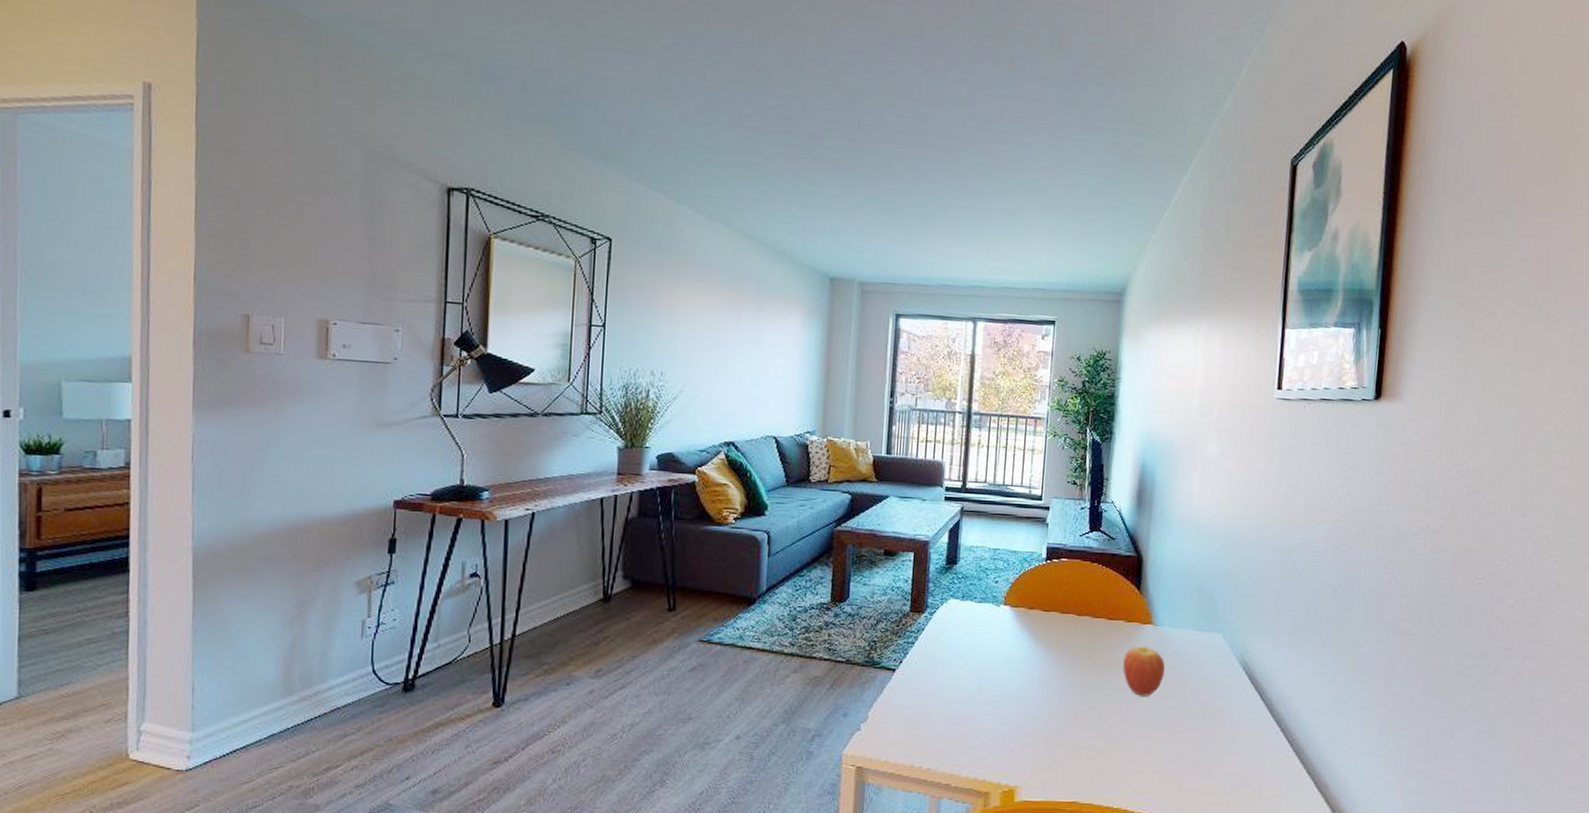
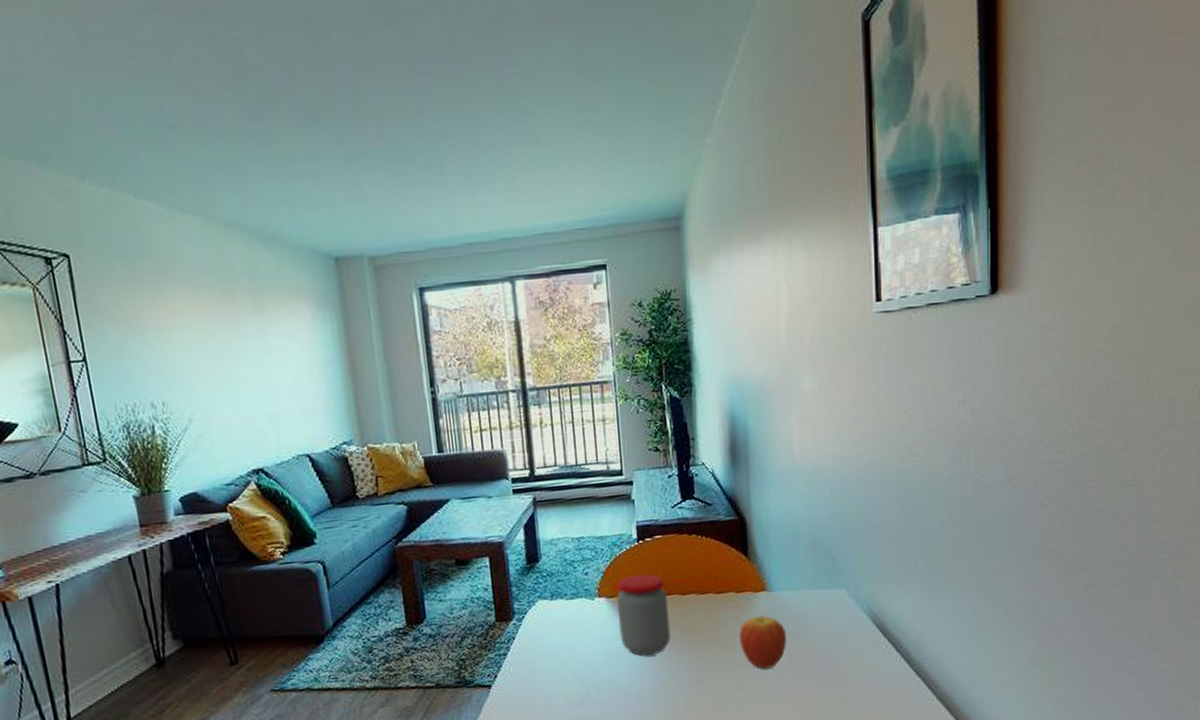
jar: none [1017,590,1065,666] -> present [617,574,671,656]

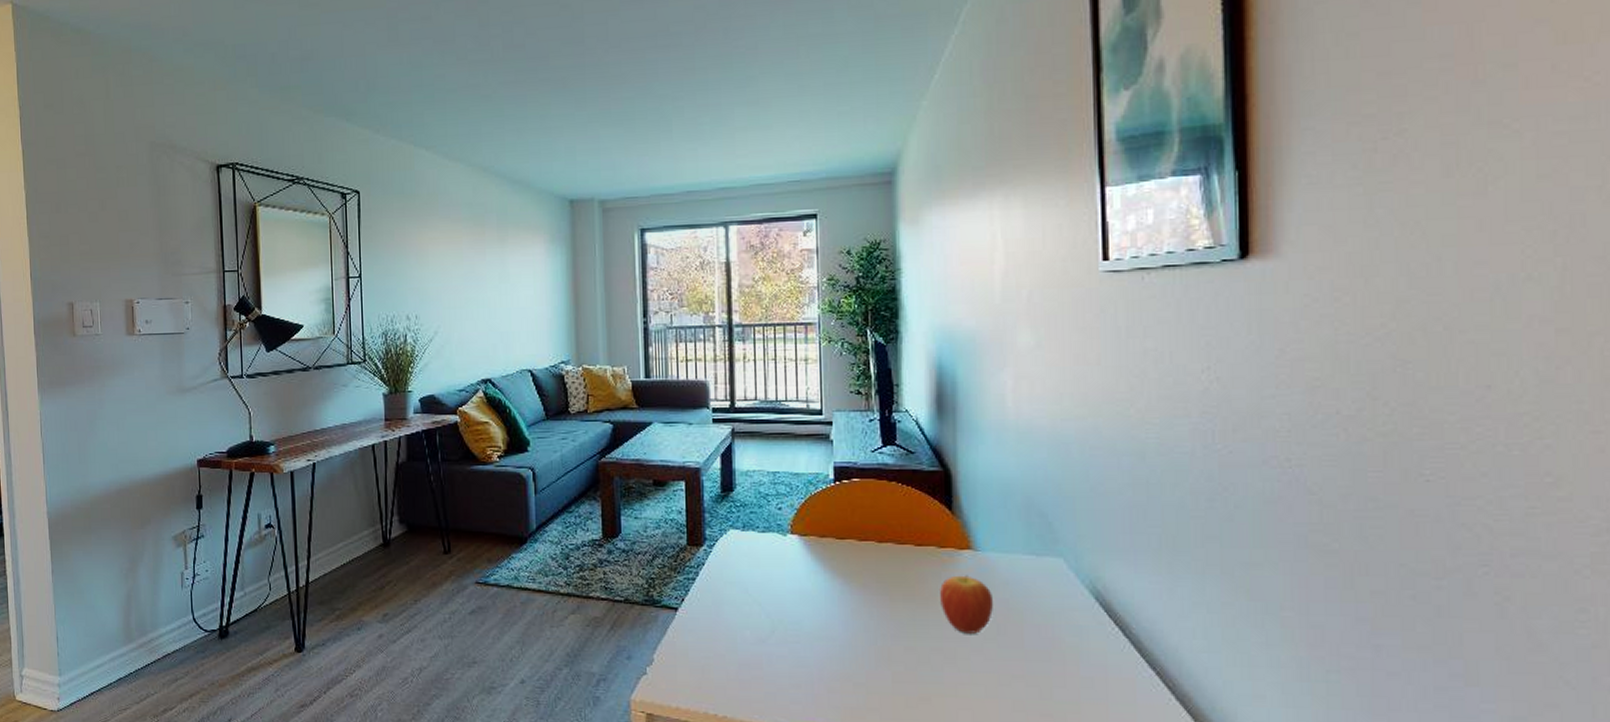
jar: present [617,574,671,656] -> none [810,516,865,602]

